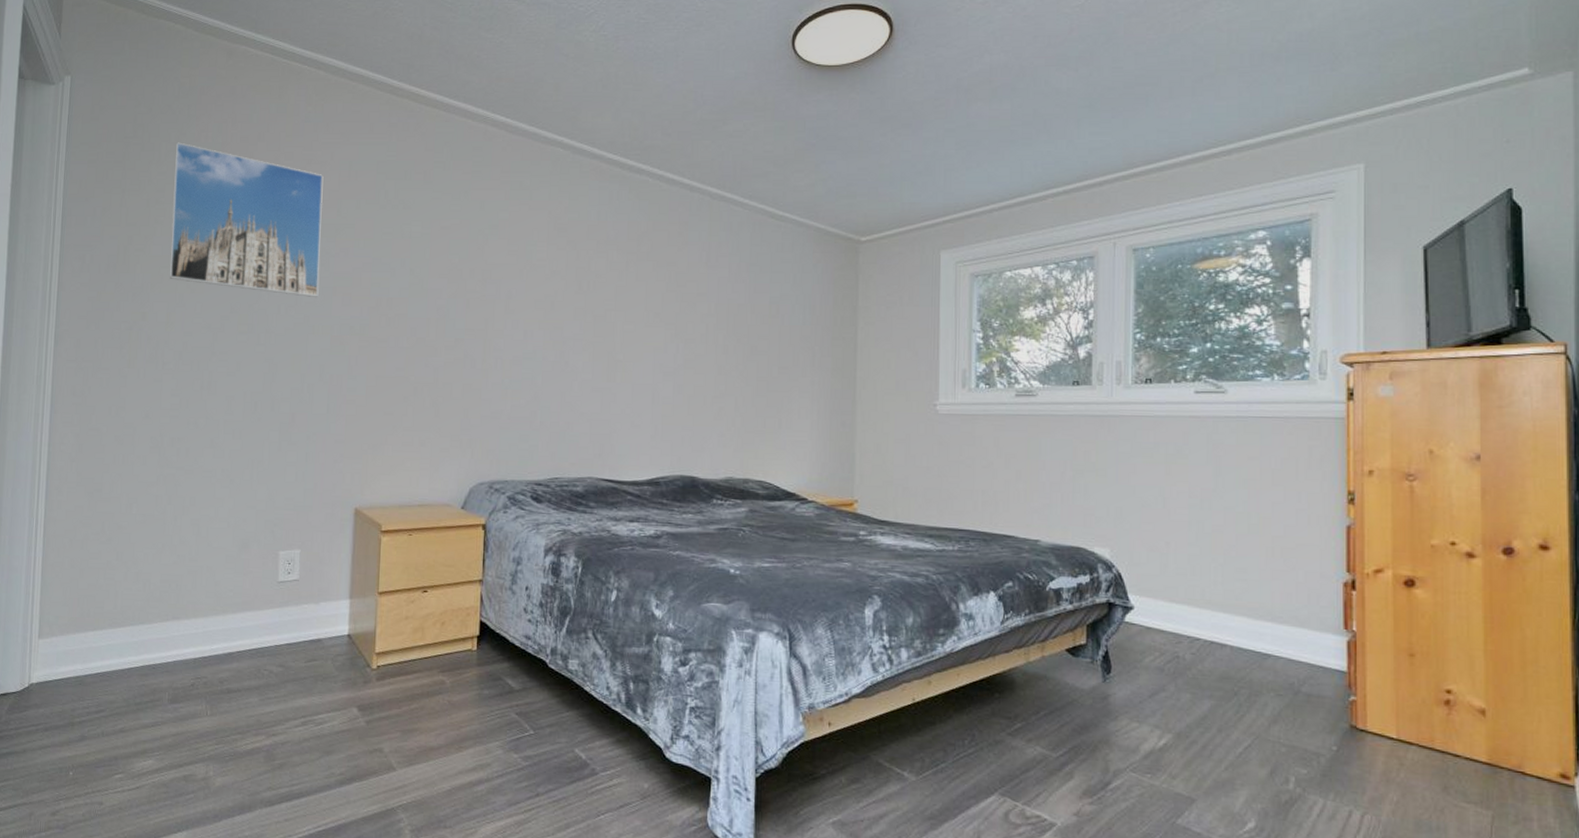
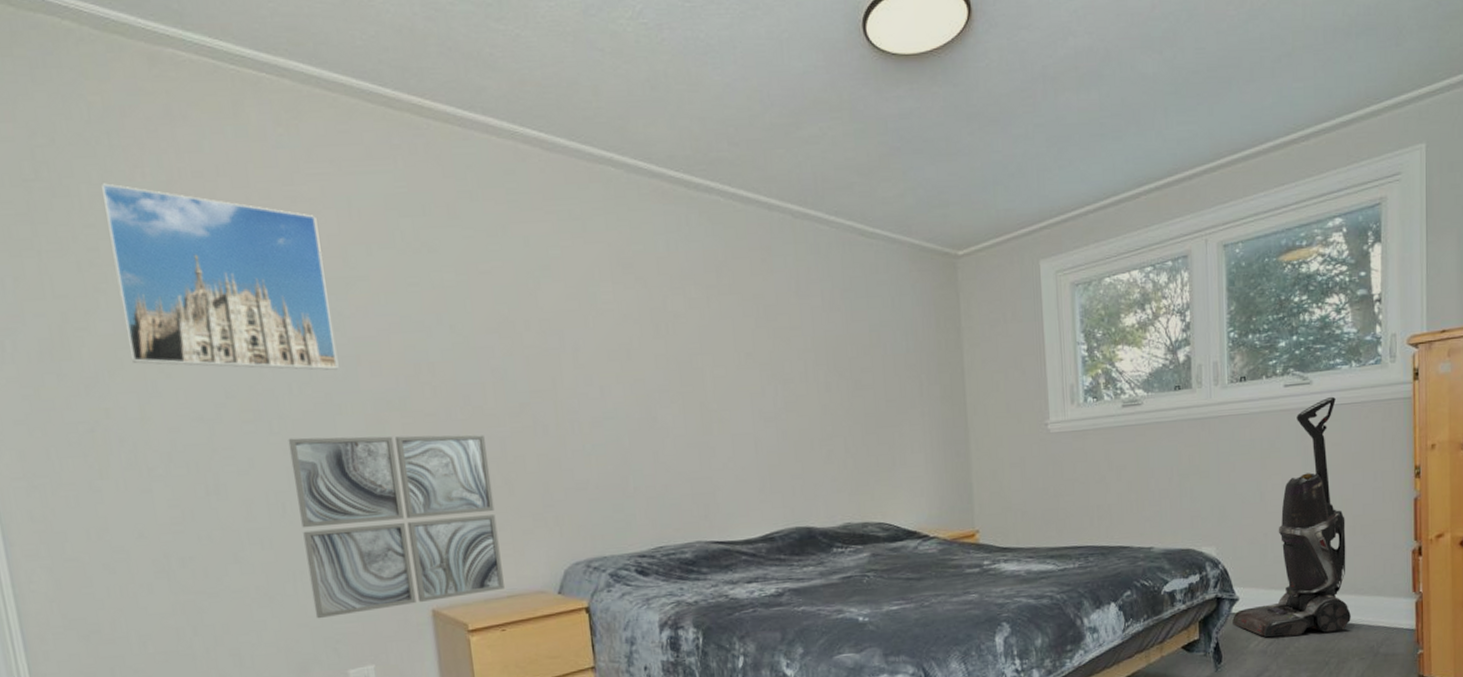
wall art: none [262,349,423,504] -> present [288,434,504,619]
vacuum cleaner: none [1125,408,1266,660] -> present [1232,396,1351,638]

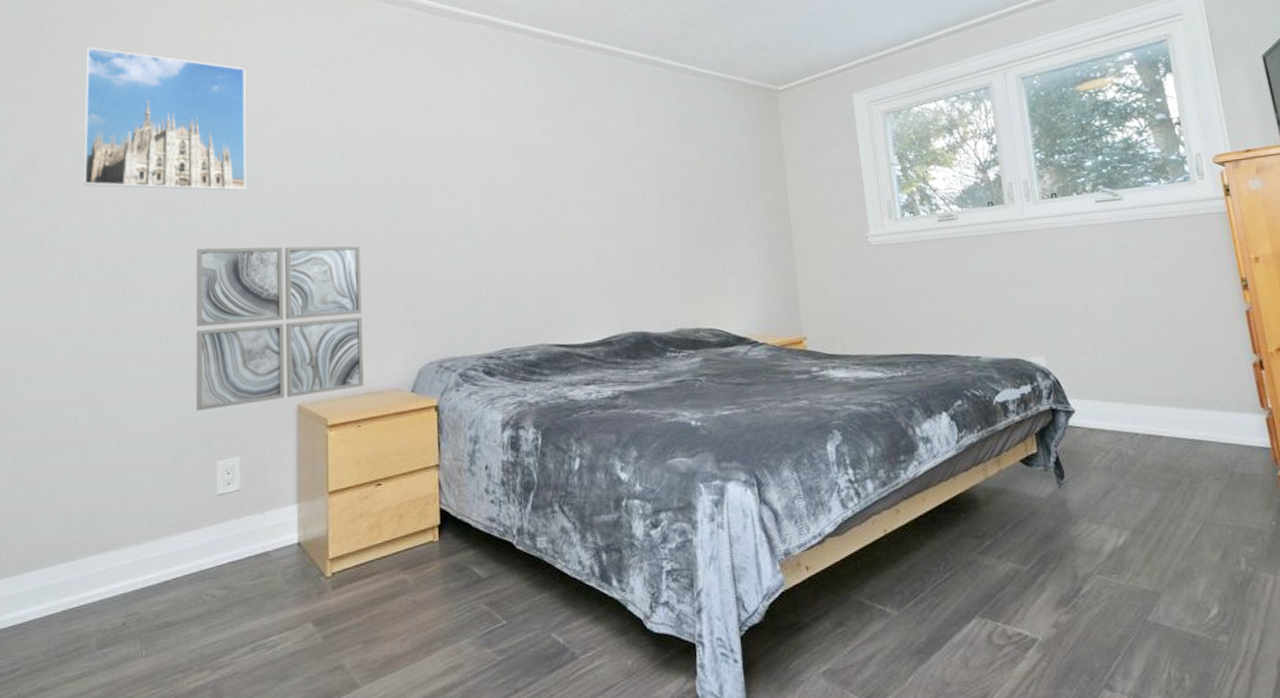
vacuum cleaner: present [1232,396,1351,638] -> none [1070,211,1198,453]

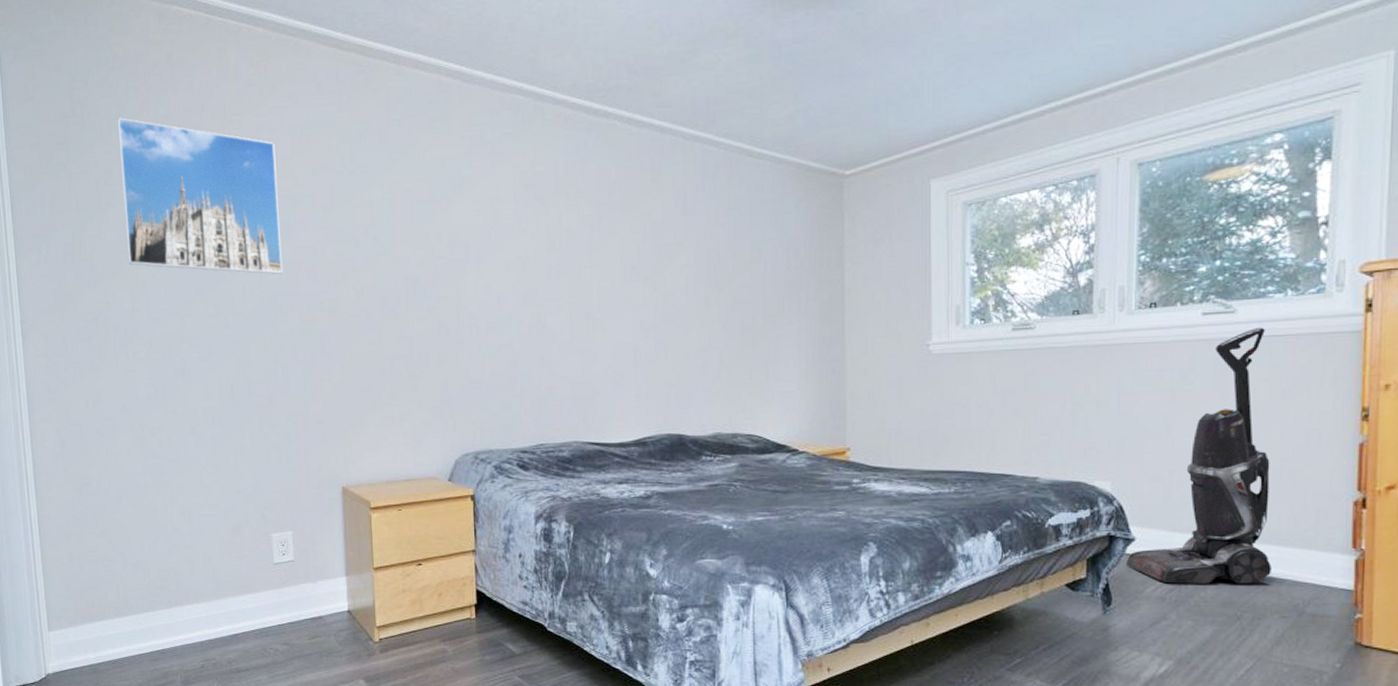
wall art: present [195,245,364,412] -> none [239,331,403,488]
vacuum cleaner: none [1070,211,1198,453] -> present [1126,327,1271,584]

